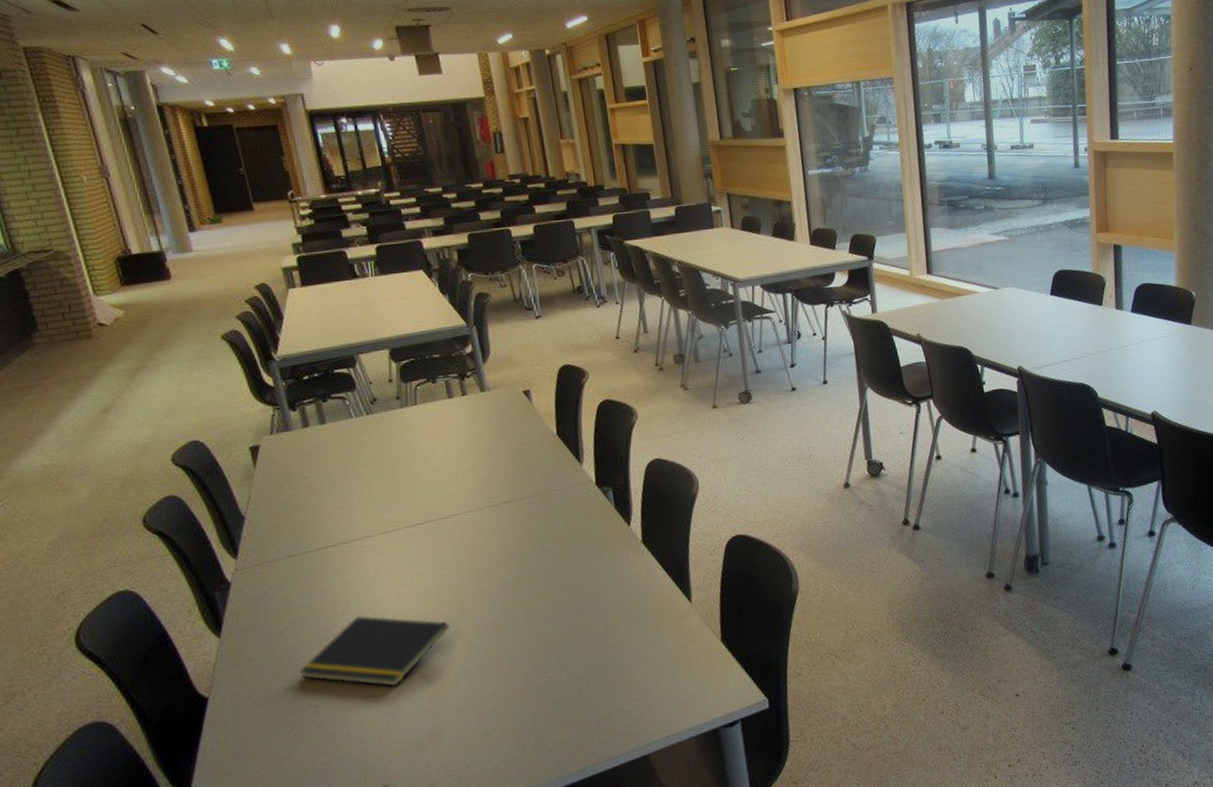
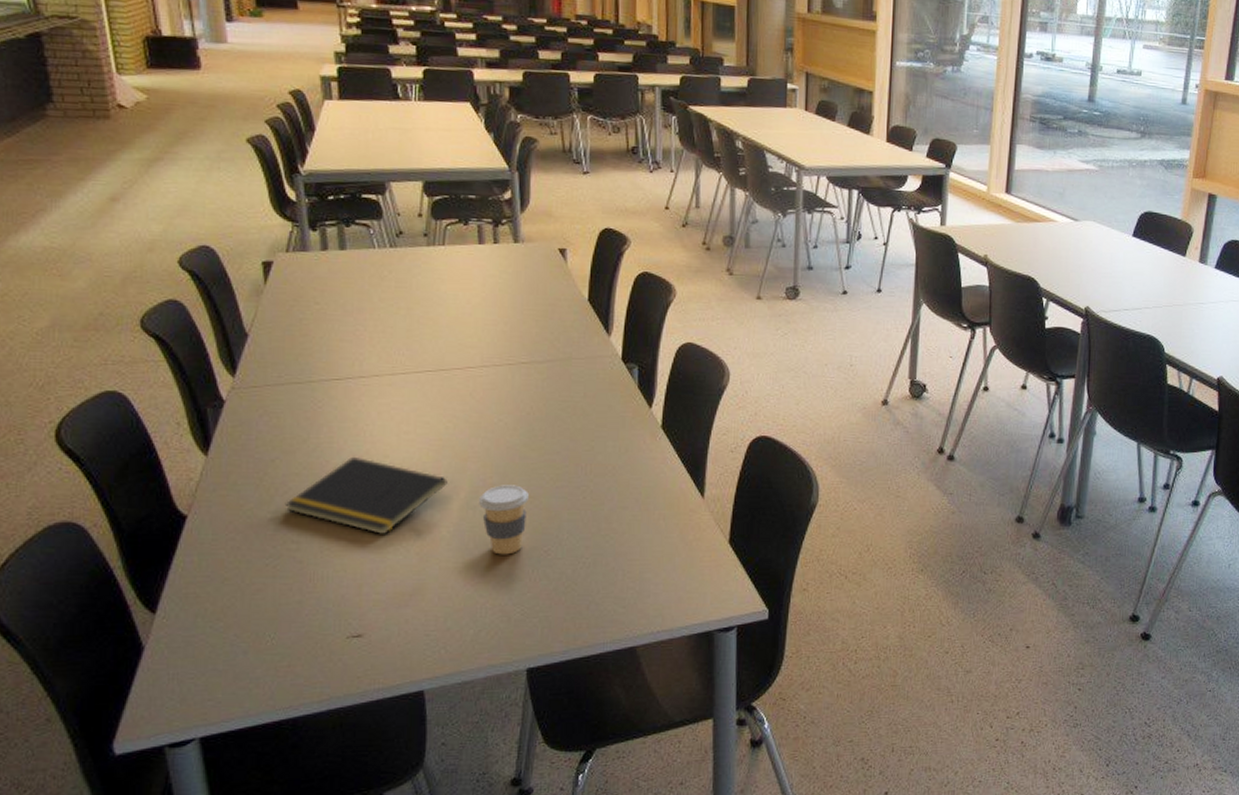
coffee cup: none [481,618,529,688] -> present [479,485,529,555]

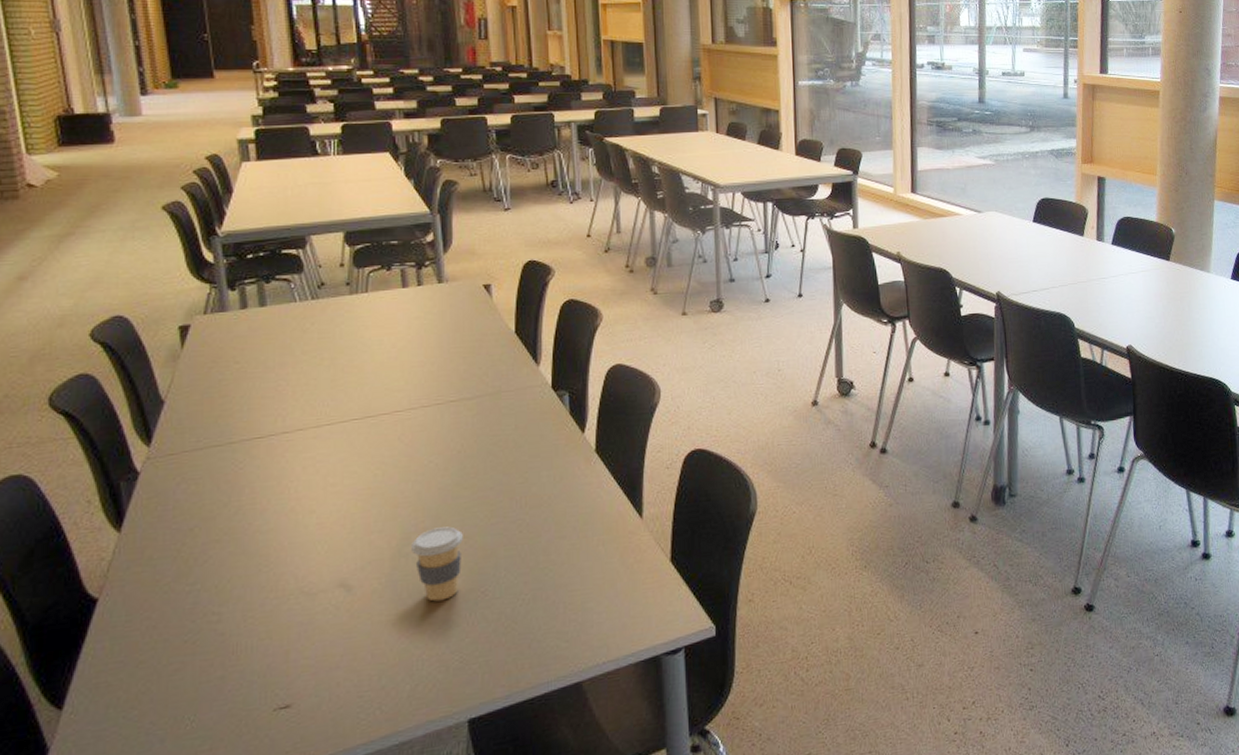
notepad: present [284,456,448,535] -> none [204,515,378,595]

